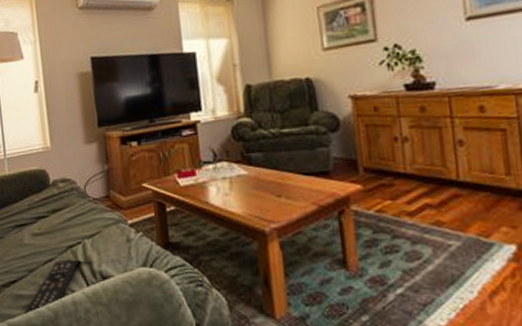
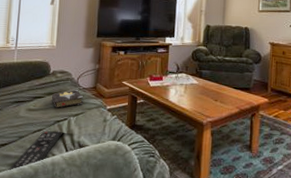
hardback book: none [57,201,97,229] -> present [52,89,84,108]

